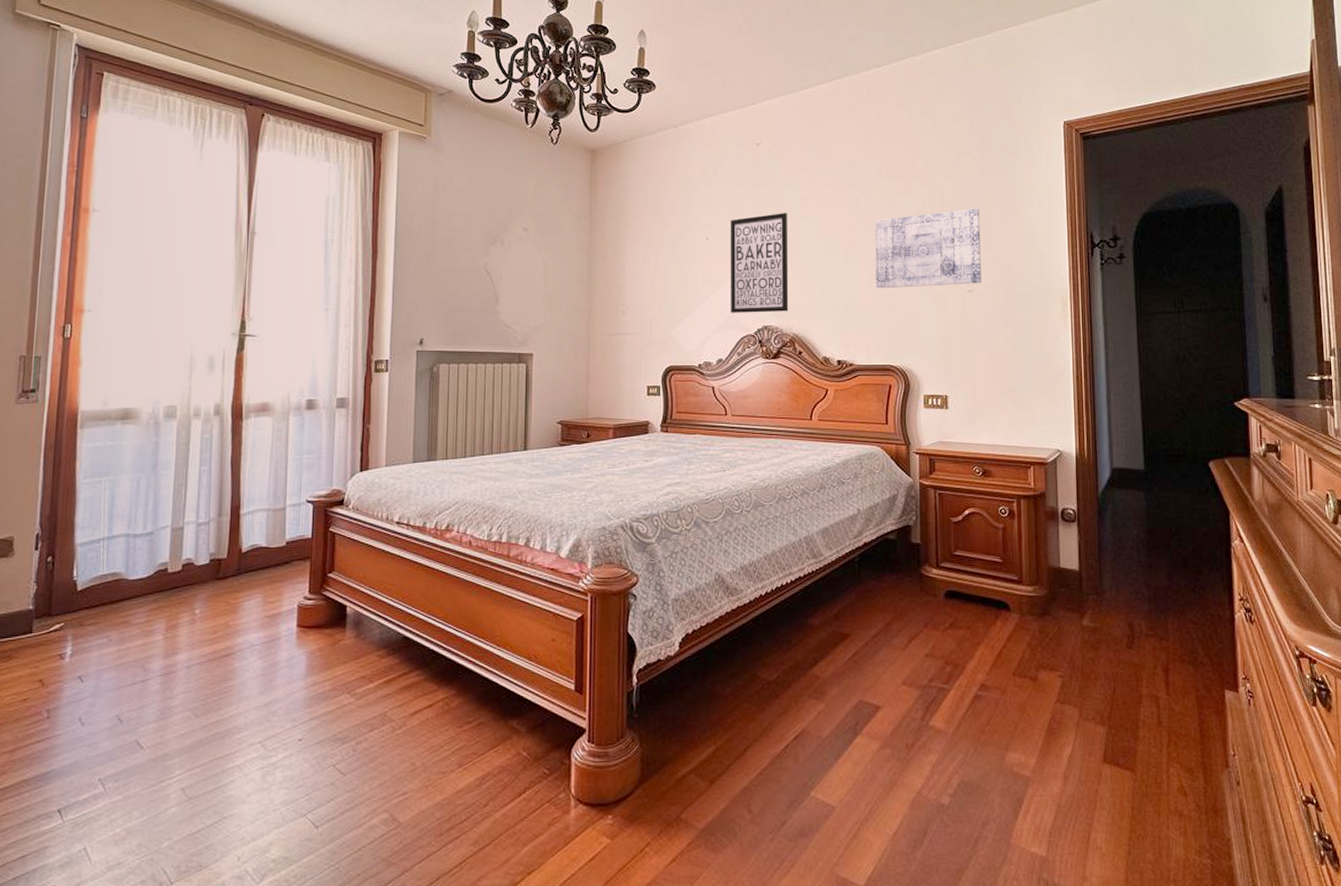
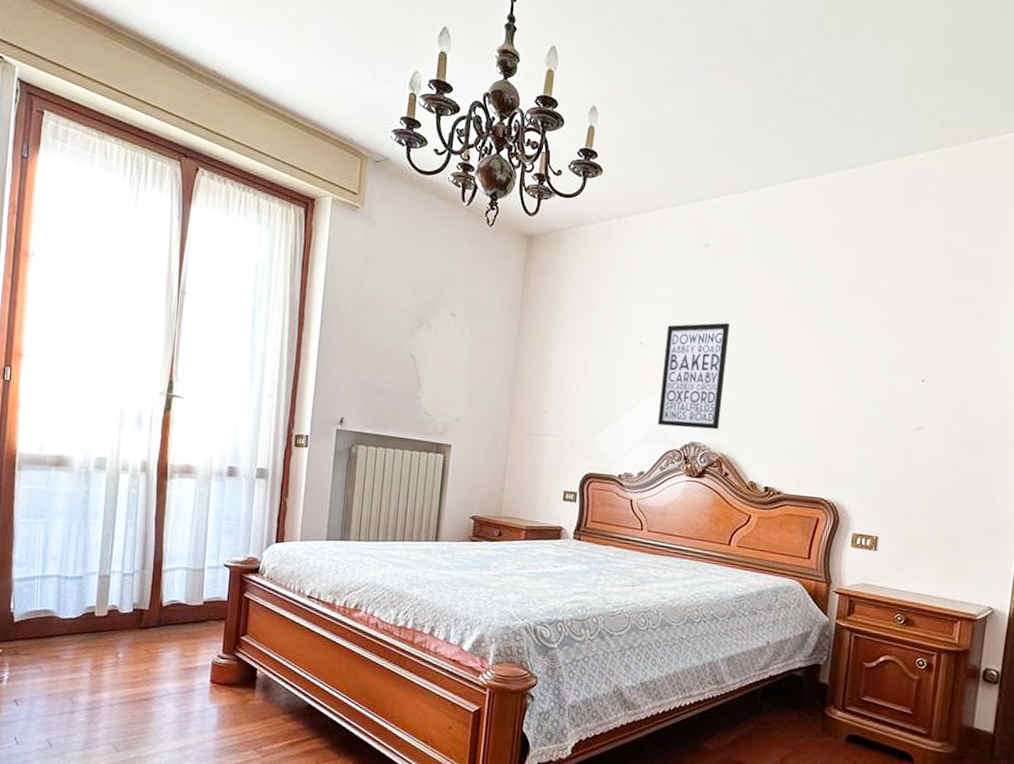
wall art: present [875,209,981,289] -> none [816,338,943,421]

